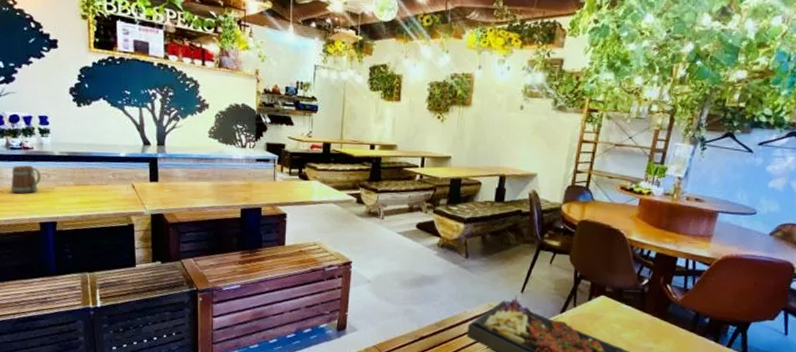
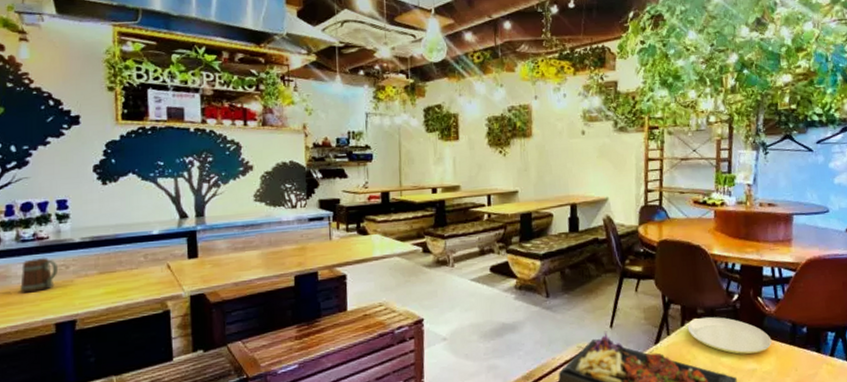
plate: none [594,295,673,335] -> present [687,316,772,355]

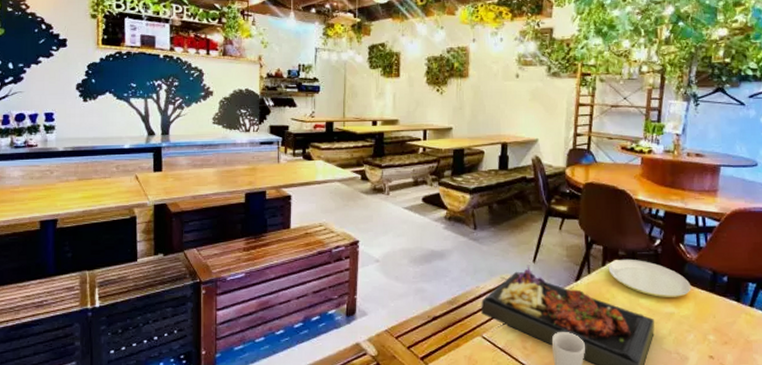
beer mug: present [20,258,57,293] -> none [12,163,44,193]

